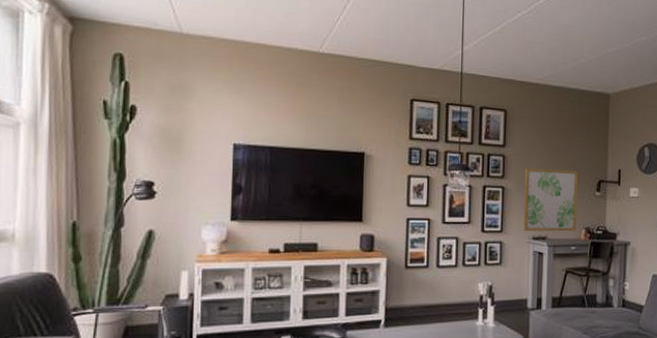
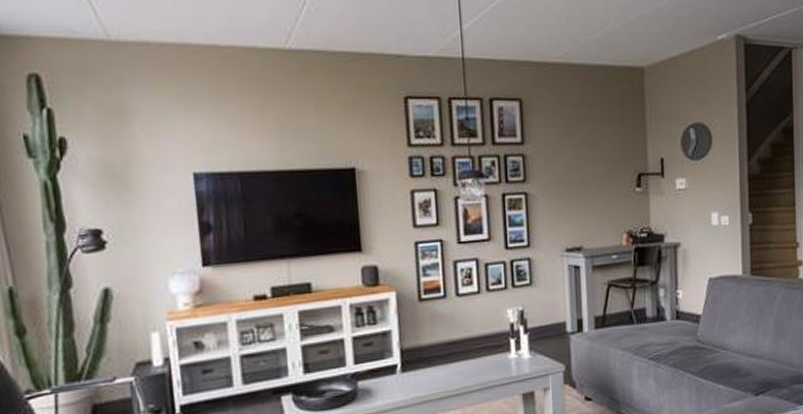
wall art: present [523,168,578,232] -> none [550,164,617,243]

